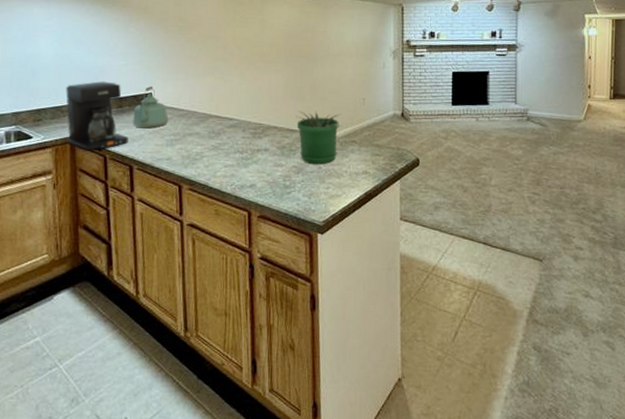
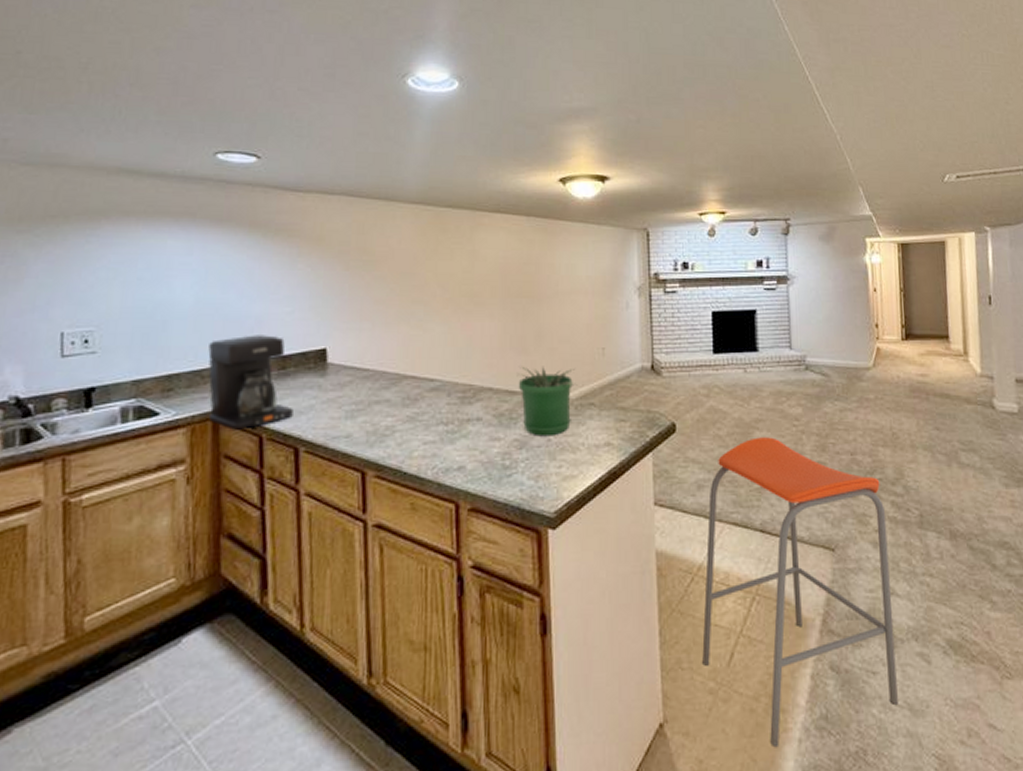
kettle: present [133,86,168,129] -> none [300,340,348,396]
bar stool: none [433,172,587,402] -> present [702,437,898,748]

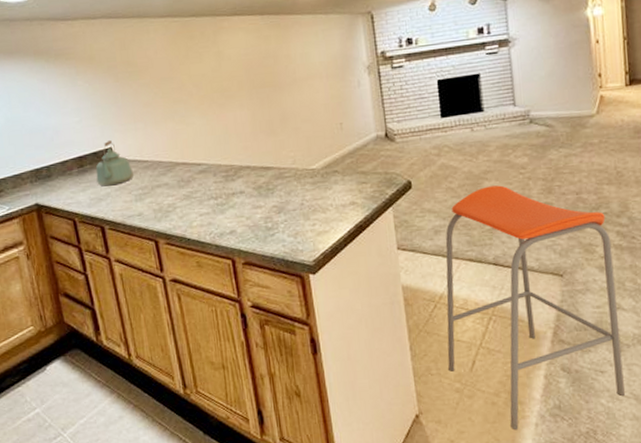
coffee maker: present [208,335,293,432] -> none [22,141,95,218]
kettle: none [300,340,348,396] -> present [96,141,133,186]
planter: present [516,366,577,437] -> none [268,143,322,202]

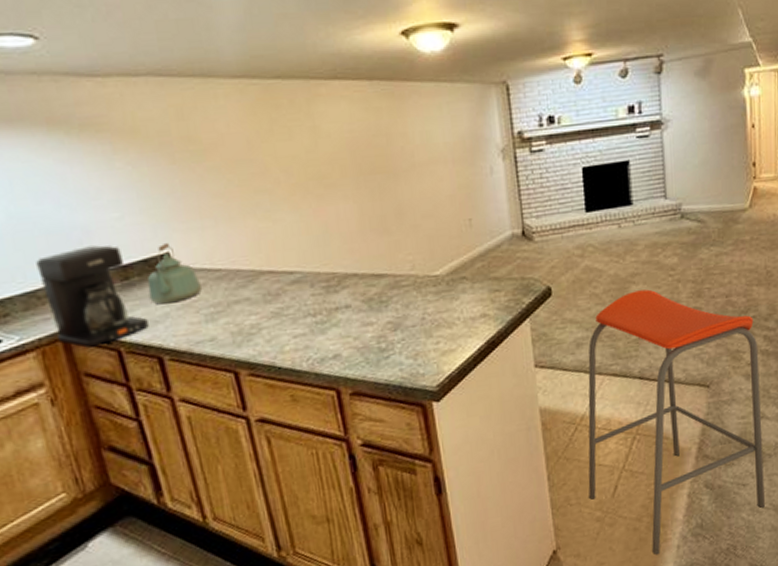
coffee maker: none [22,141,95,218] -> present [36,245,149,349]

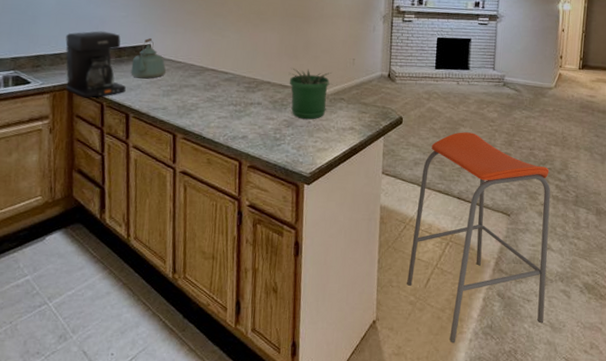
planter: none [381,244,447,316] -> present [288,67,333,120]

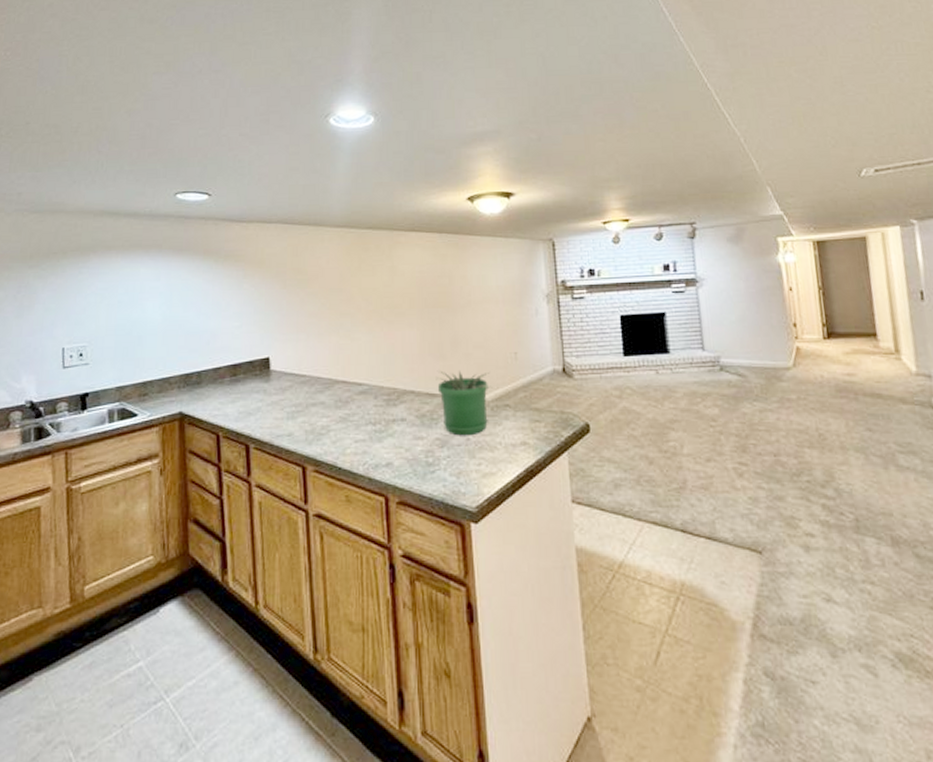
coffee maker: present [65,31,126,99] -> none [174,346,244,430]
kettle: present [131,38,166,79] -> none [248,350,288,400]
bar stool: present [407,132,551,343] -> none [626,438,843,752]

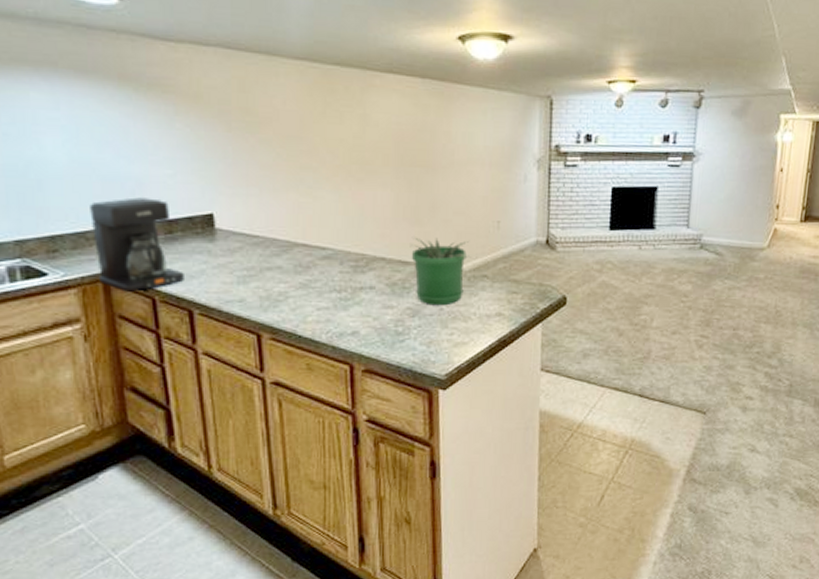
coffee maker: none [174,346,244,430] -> present [90,197,184,293]

